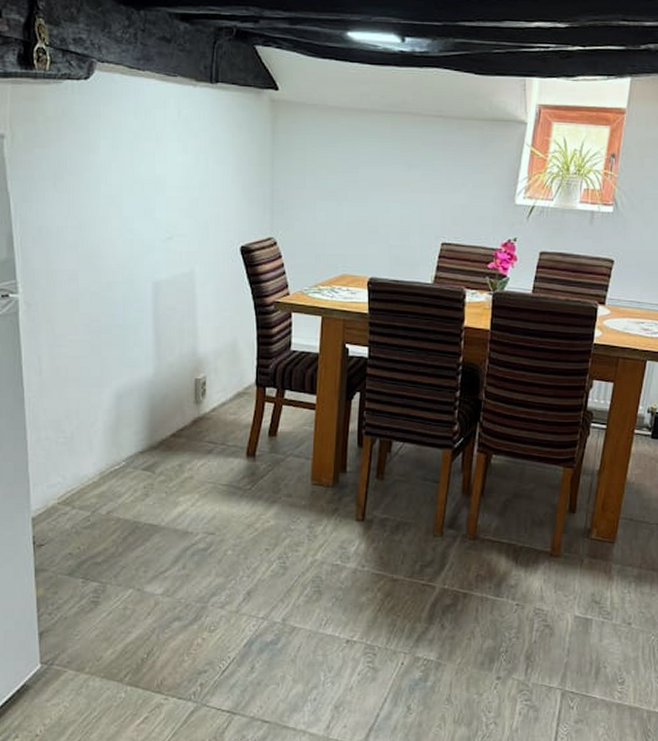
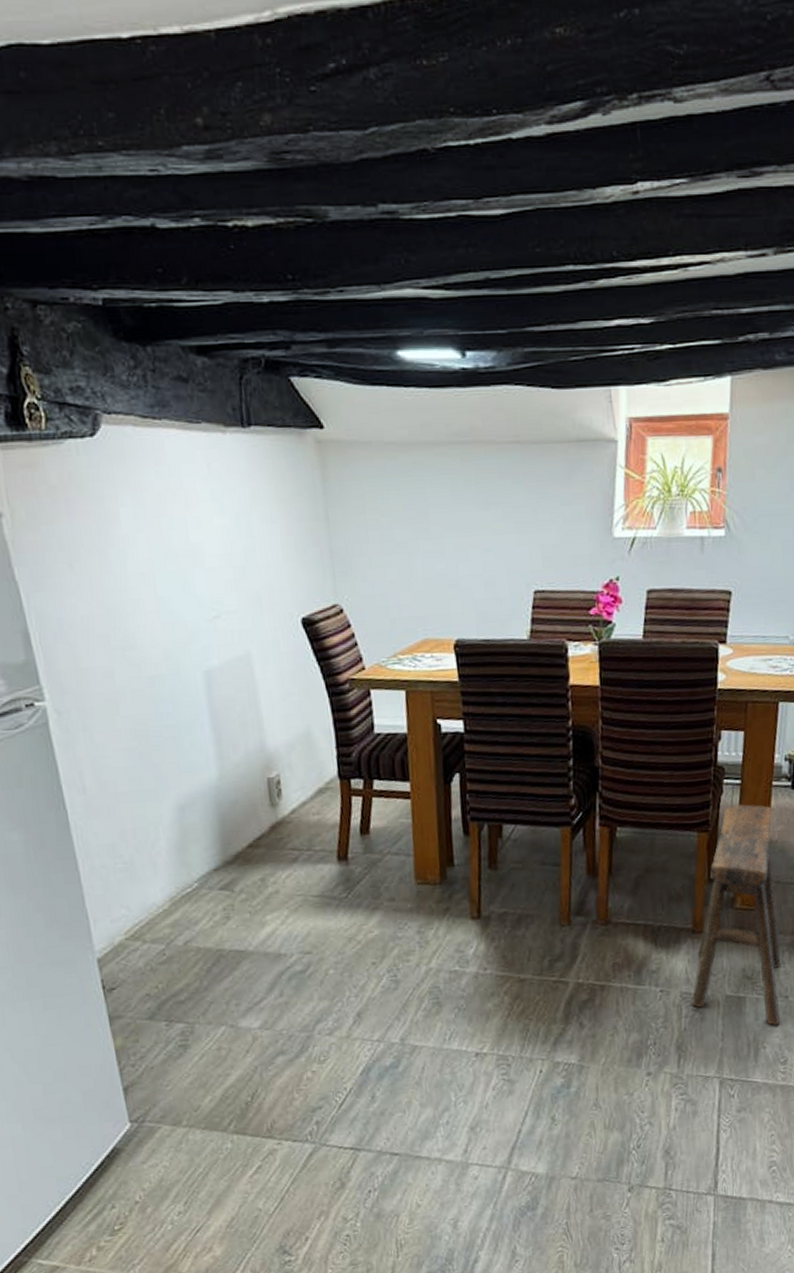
stool: none [542,446,633,648] -> present [691,803,781,1025]

